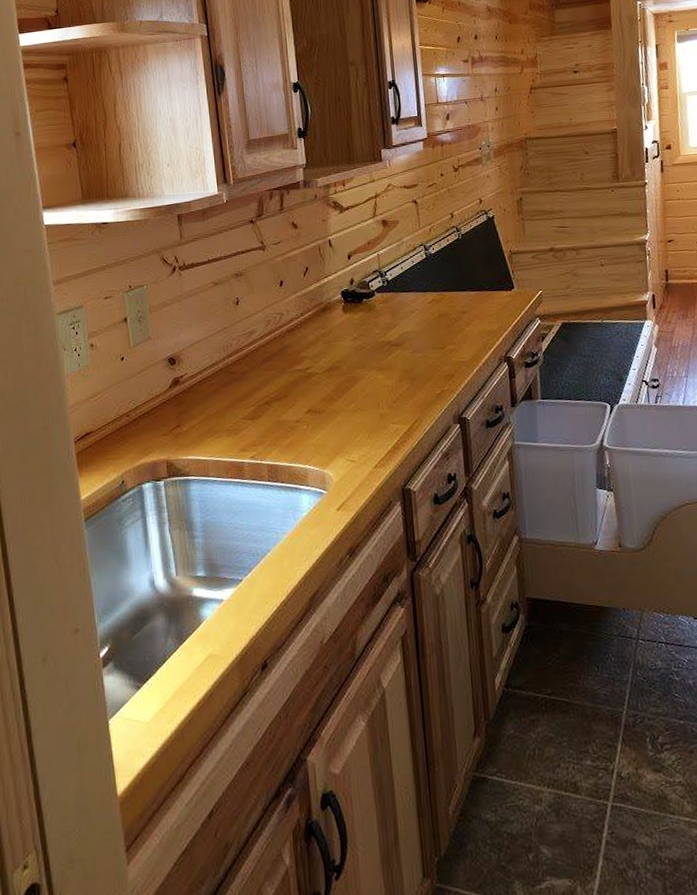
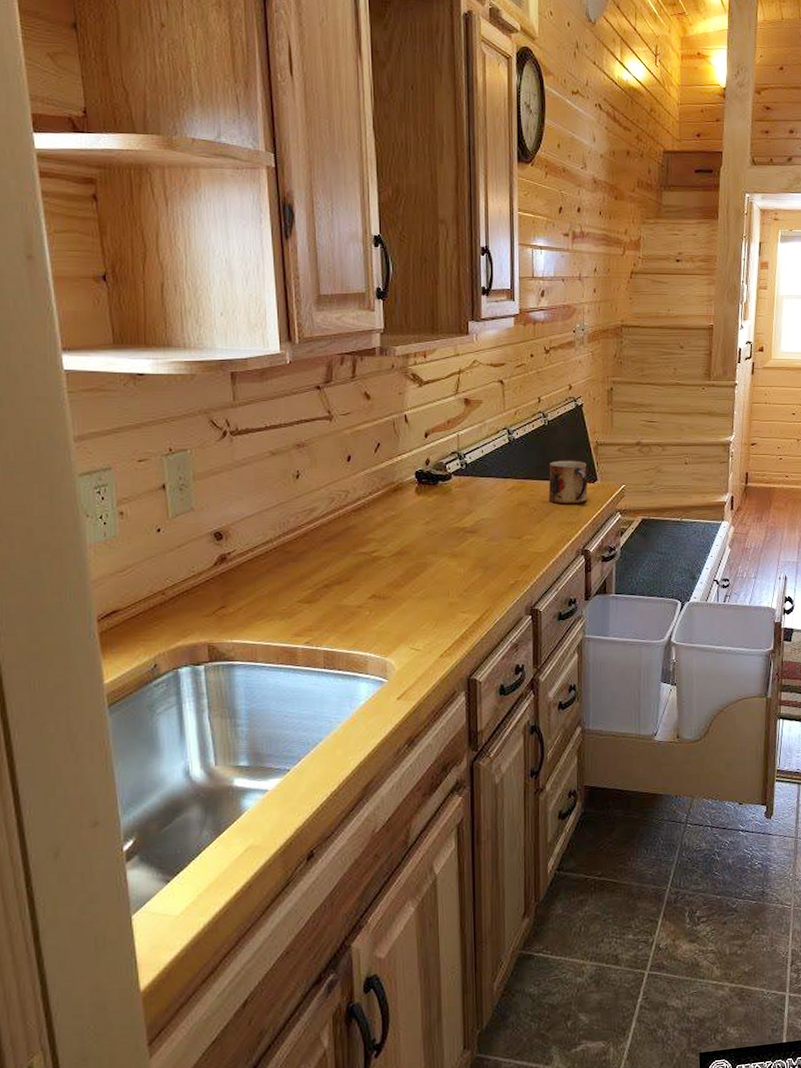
mug: none [465,270,506,314] -> present [548,460,588,505]

